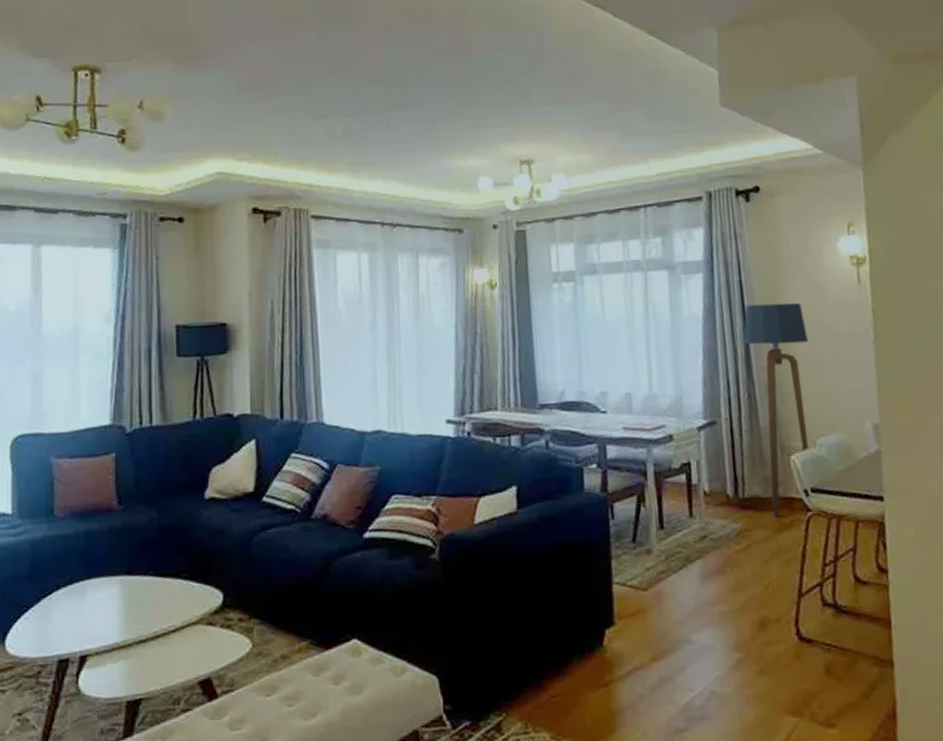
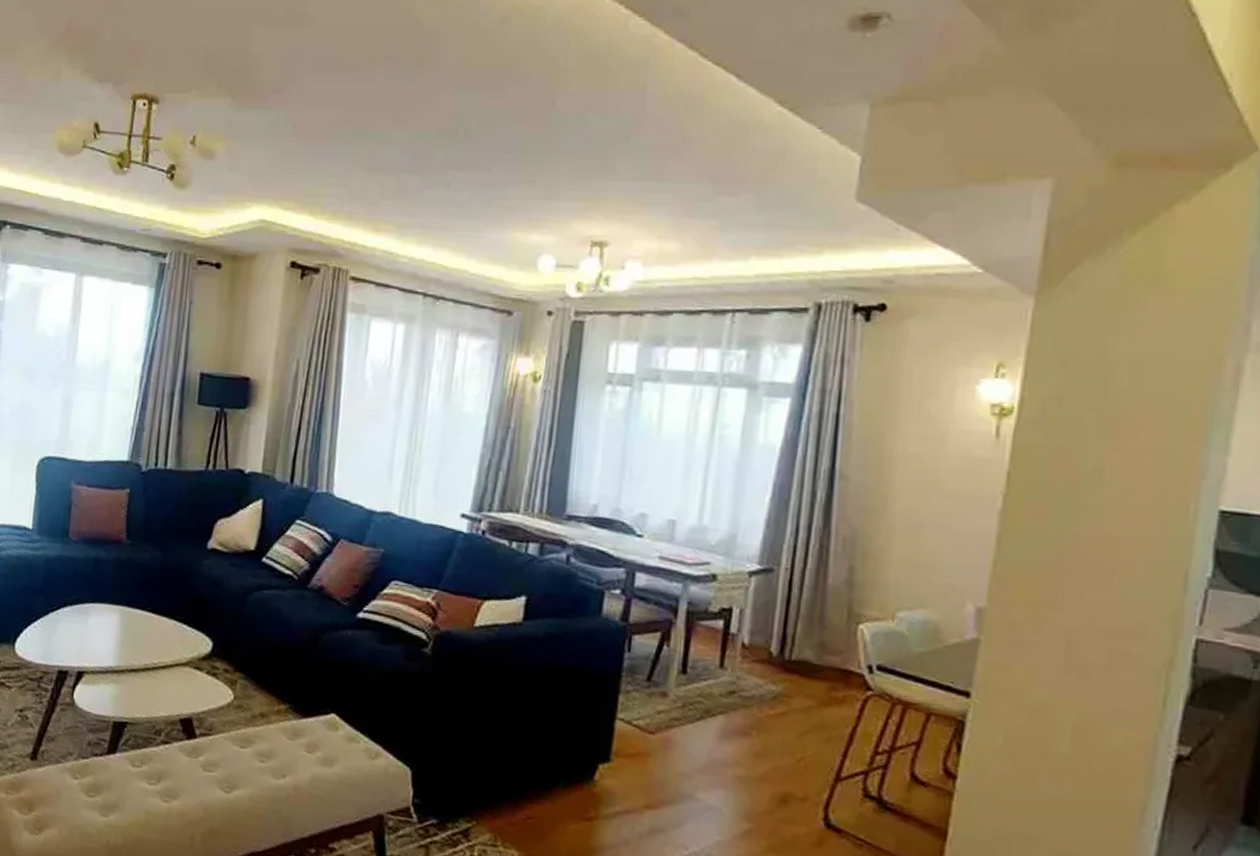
floor lamp: present [743,302,810,518] -> none [823,443,913,690]

